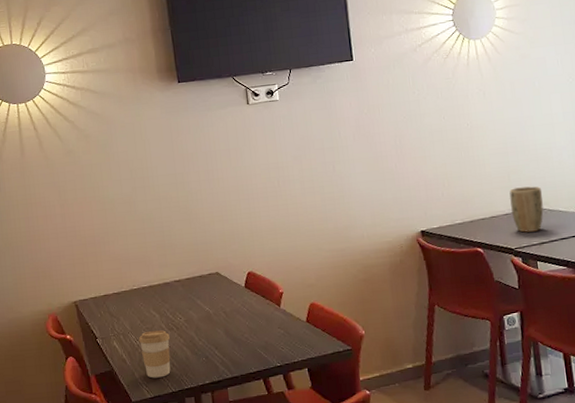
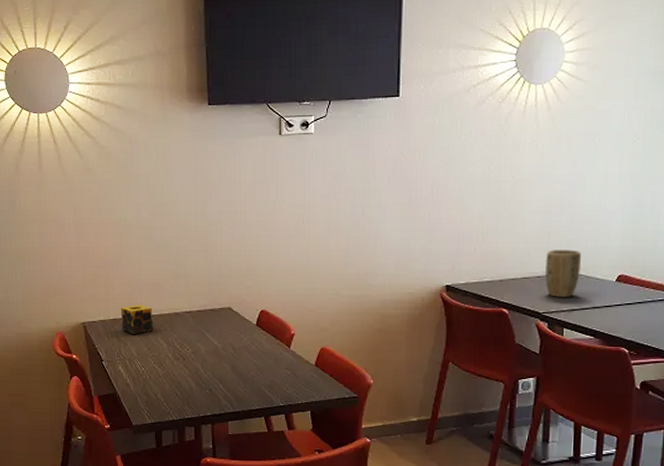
candle: none [110,277,145,308] -> present [120,304,153,334]
coffee cup: present [138,330,171,378] -> none [144,359,175,405]

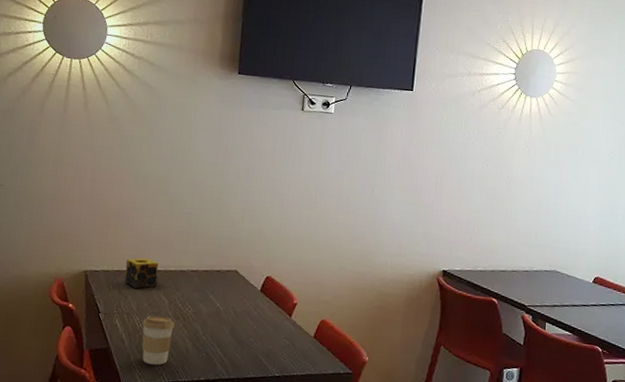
coffee cup: none [144,359,175,405] -> present [142,316,174,365]
plant pot: present [545,250,582,297] -> none [531,247,564,294]

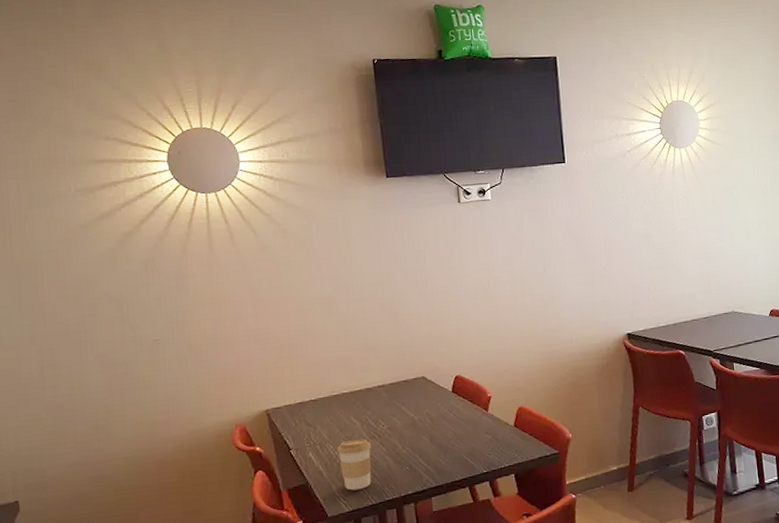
candle: present [125,257,158,288] -> none [307,383,345,416]

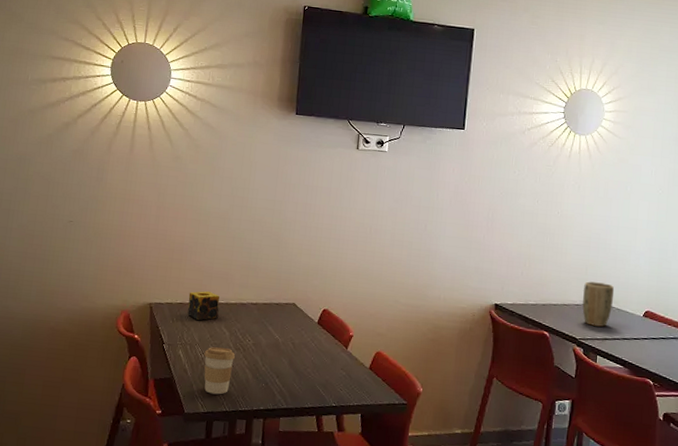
candle: none [307,383,345,416] -> present [187,291,220,320]
plant pot: none [709,290,740,335] -> present [582,281,615,327]

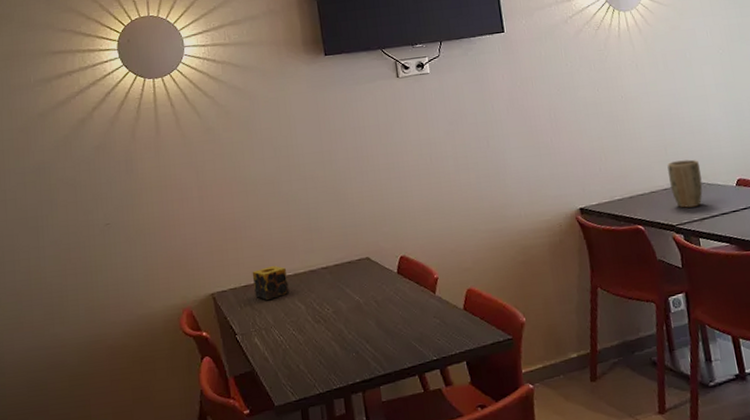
coffee cup: present [204,347,235,395] -> none [282,323,318,378]

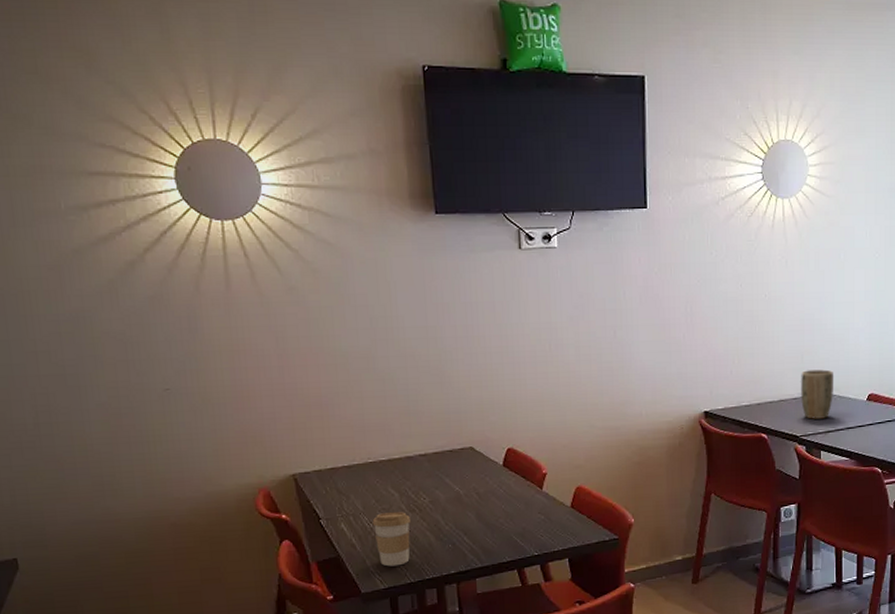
candle: present [252,265,289,300] -> none [339,448,382,485]
coffee cup: none [282,323,318,378] -> present [372,512,410,567]

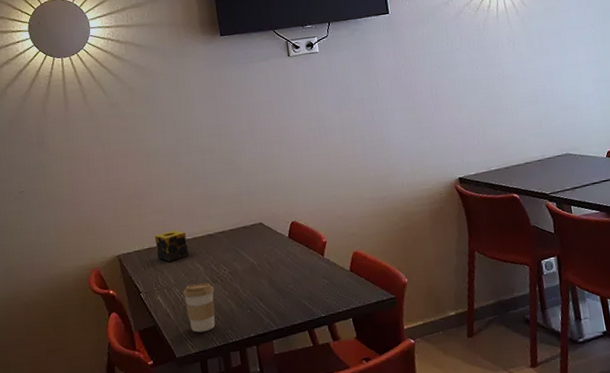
candle: none [339,448,382,485] -> present [154,229,189,261]
plant pot: present [800,369,835,419] -> none [541,132,575,178]

